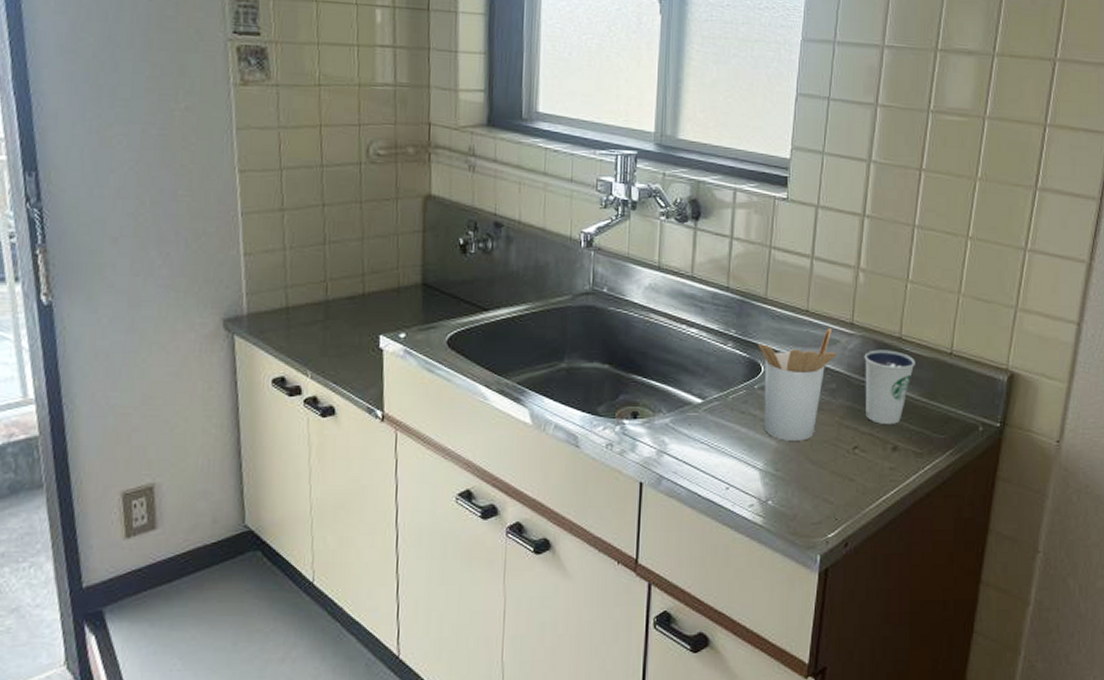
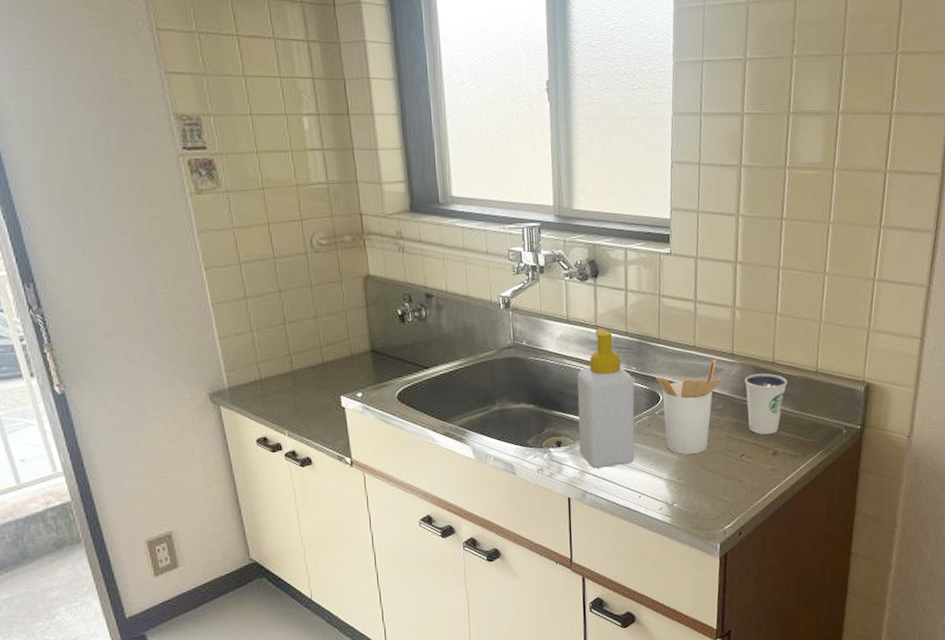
soap bottle: none [658,279,732,449] -> present [577,328,635,469]

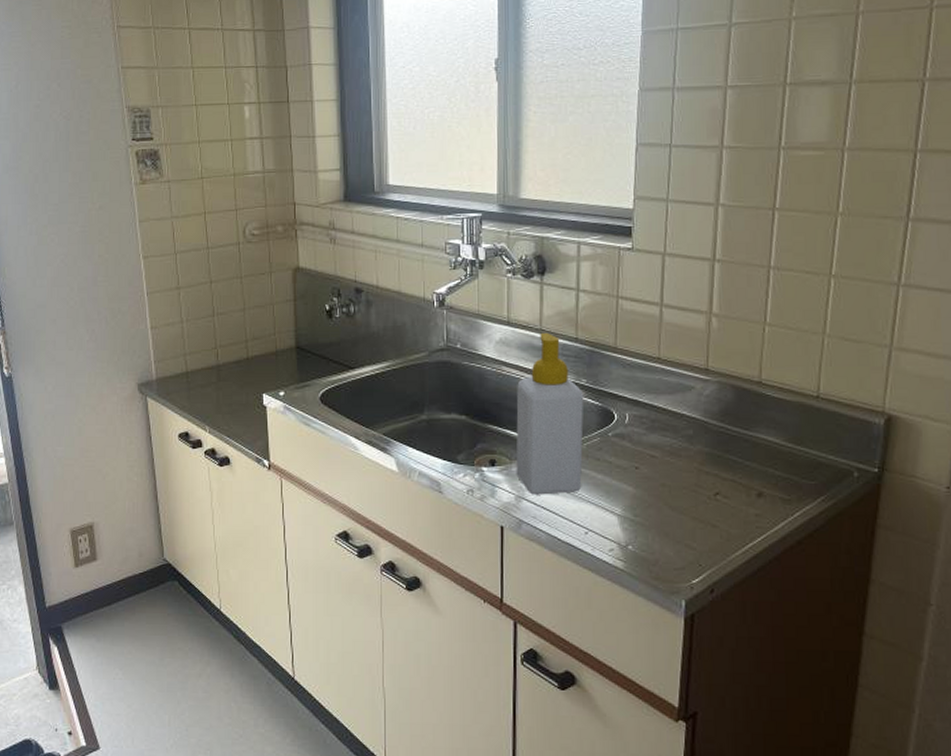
utensil holder: present [656,359,722,455] -> none [610,375,692,487]
dixie cup: present [744,373,787,434] -> none [721,394,778,470]

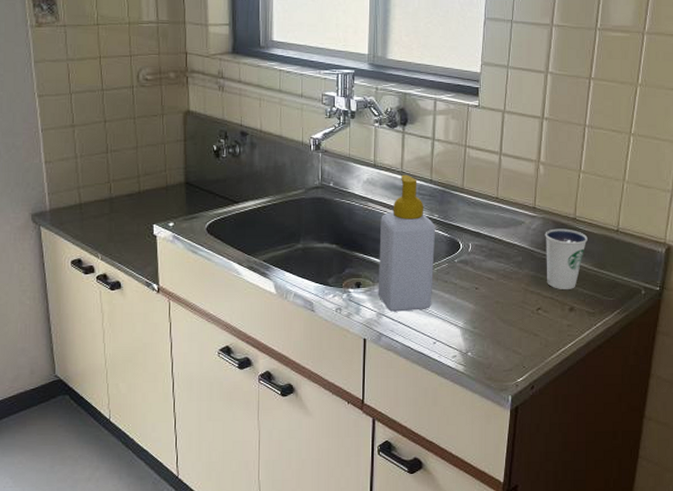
dixie cup: none [721,394,778,470] -> present [545,228,588,289]

